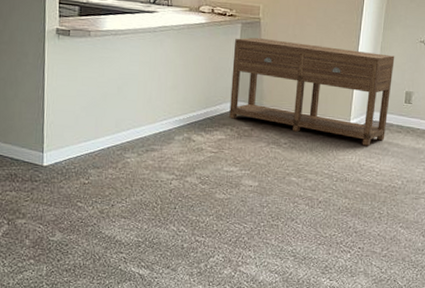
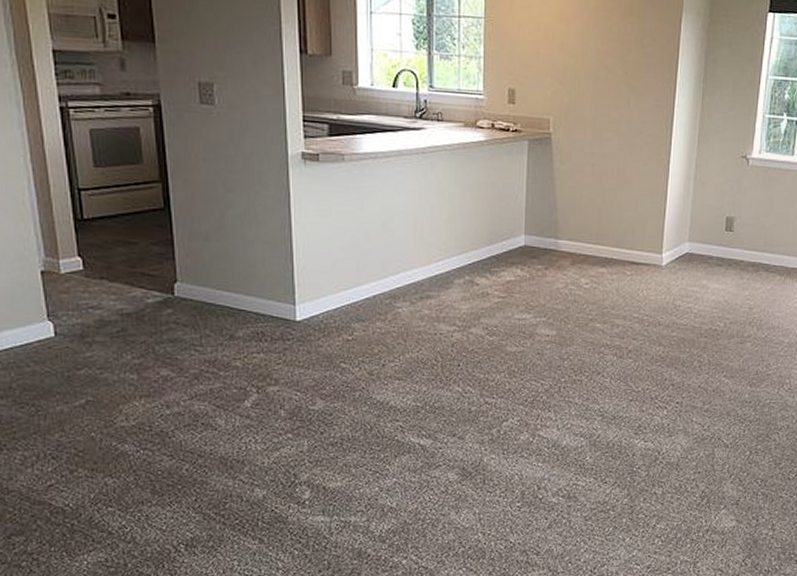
console table: present [229,37,395,146] -> none [518,156,713,283]

